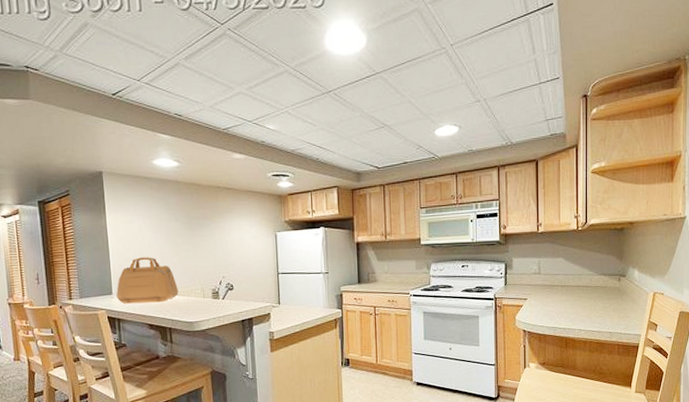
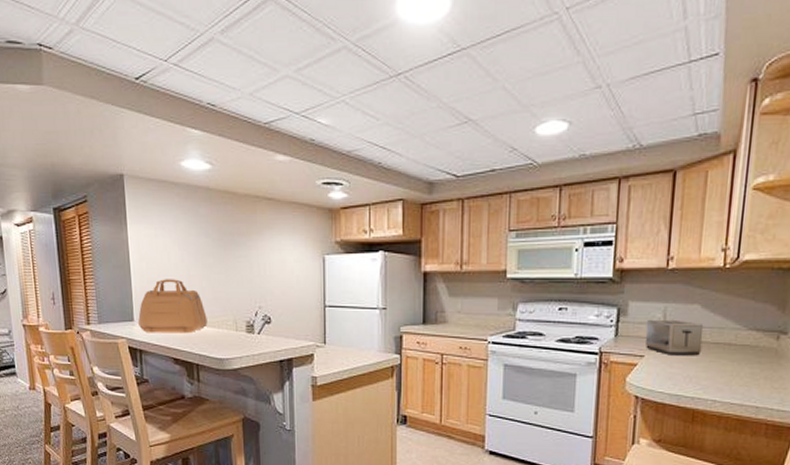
toaster: none [526,270,568,298] -> present [645,319,704,356]

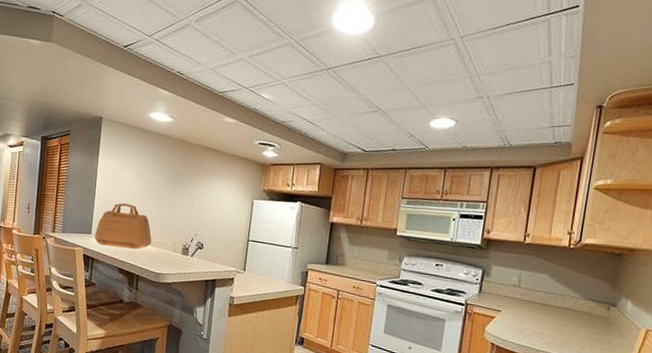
toaster: present [645,319,704,356] -> none [503,282,550,316]

